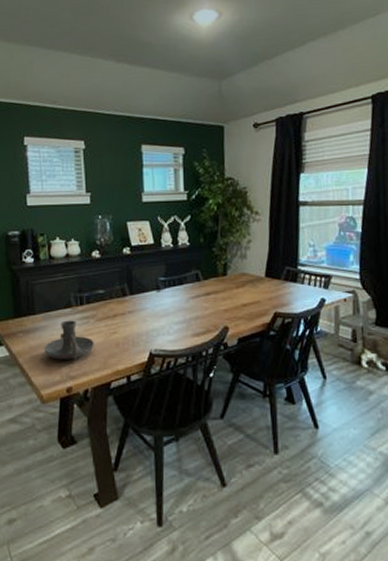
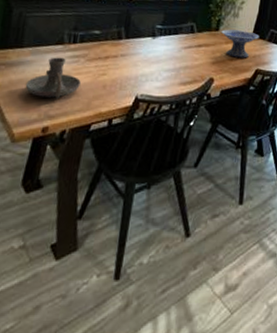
decorative bowl: none [229,272,274,302] -> present [221,29,260,58]

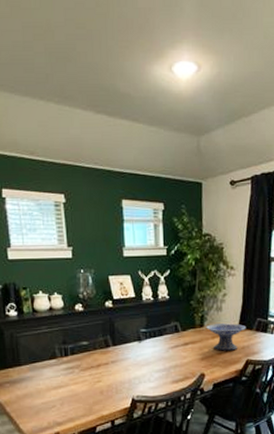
candle holder: present [25,57,81,99] -> none [31,370,79,408]

